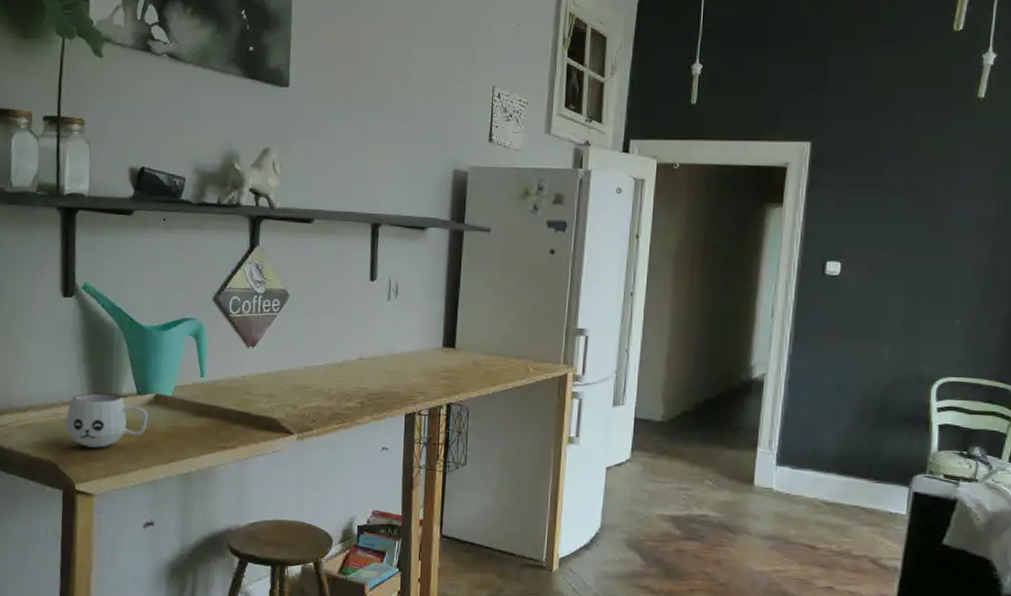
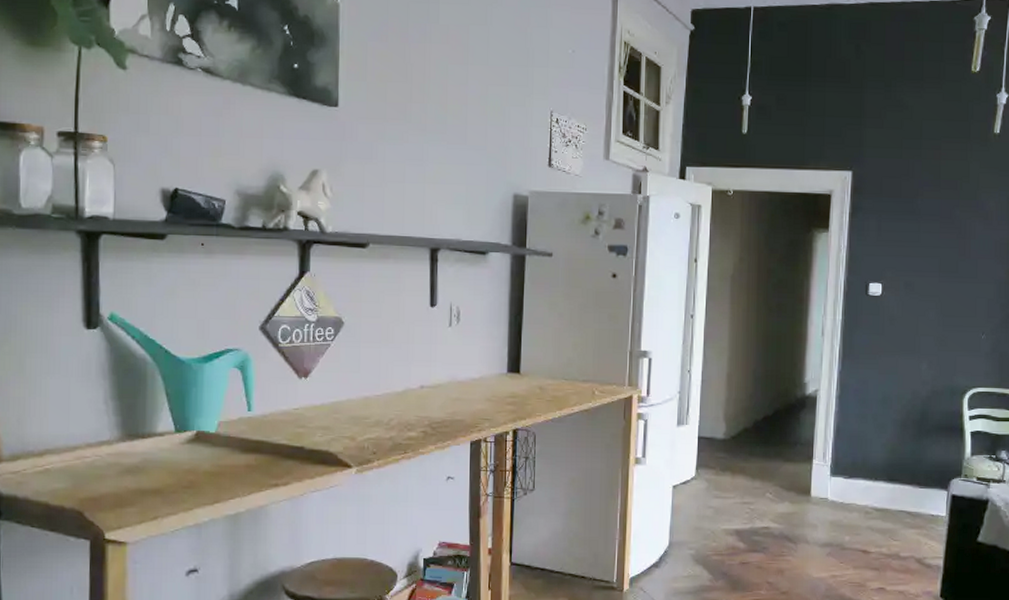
mug: present [66,393,148,448] -> none [92,432,189,492]

